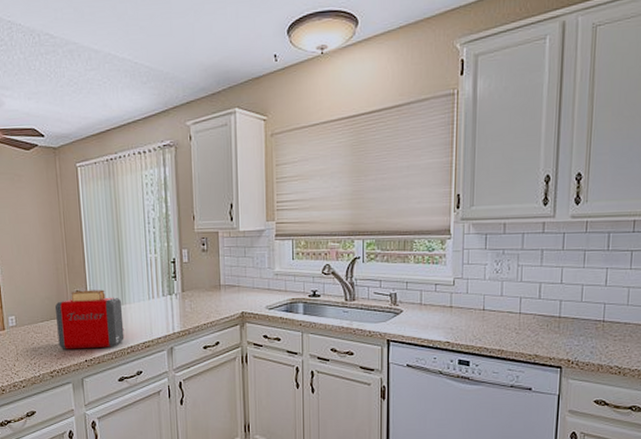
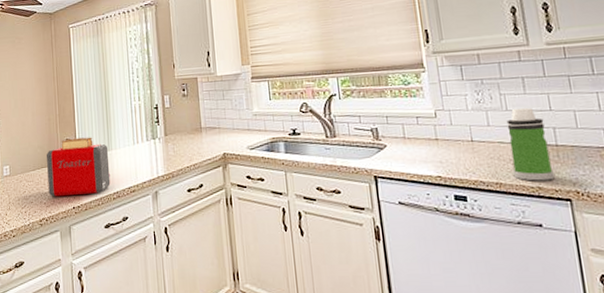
water bottle: none [515,279,553,349] -> present [506,107,555,181]

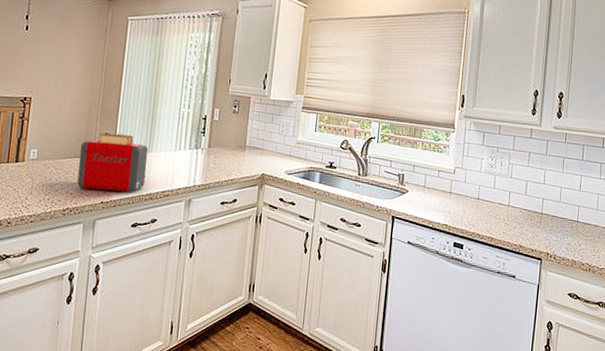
water bottle: present [506,107,555,181] -> none [503,177,537,241]

